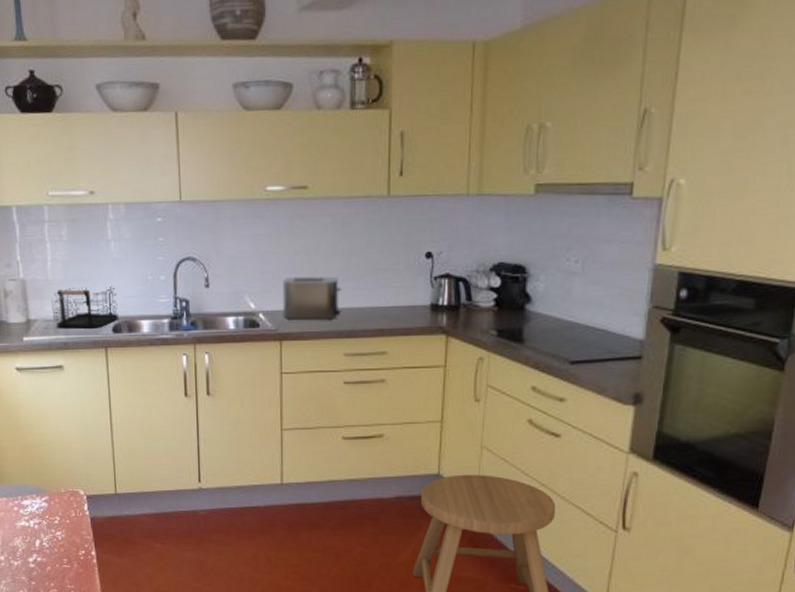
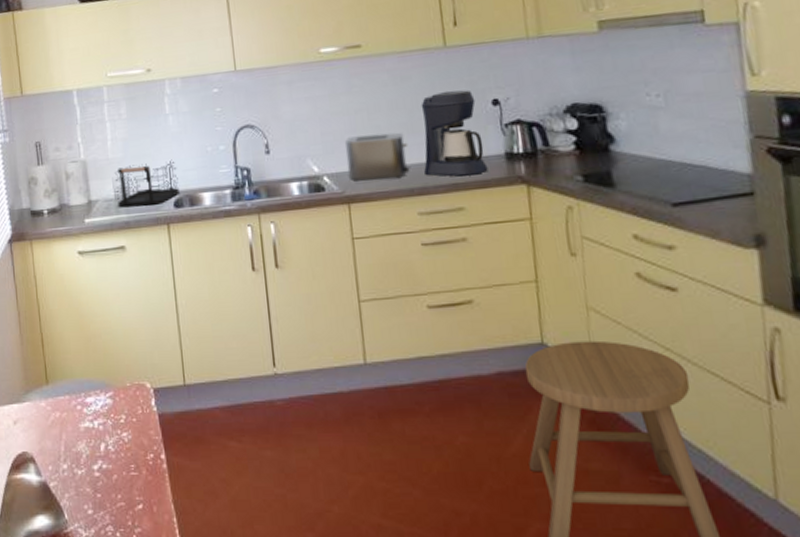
coffee maker: none [354,240,413,323] -> present [421,90,488,177]

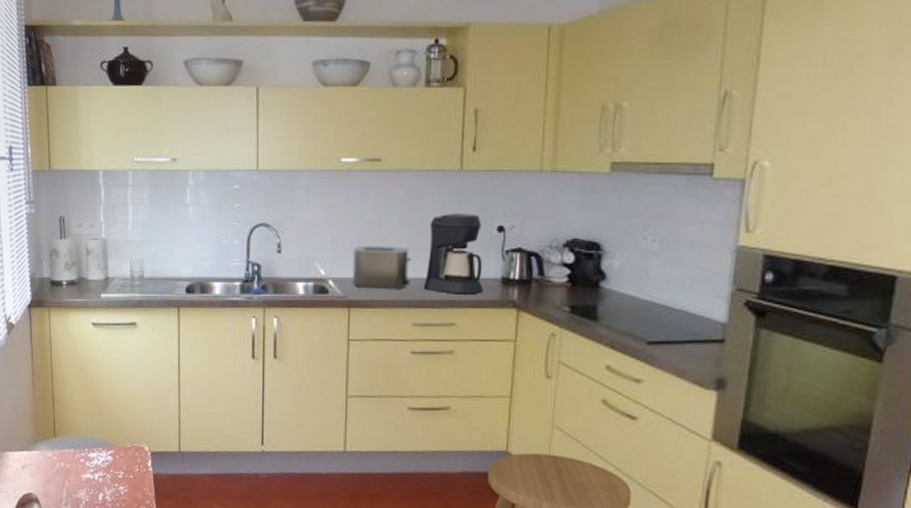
dish rack: present [114,159,179,208] -> none [132,247,192,288]

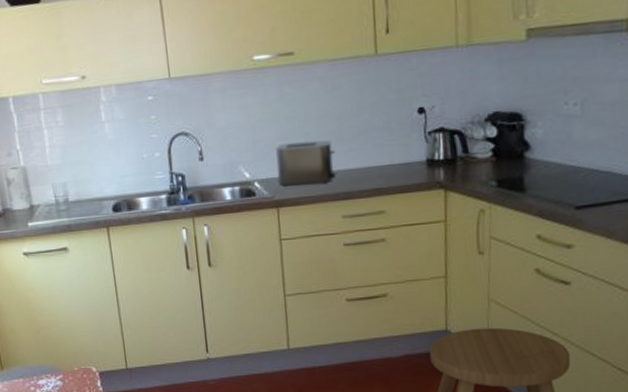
coffee maker: present [424,212,483,295] -> none [349,98,410,182]

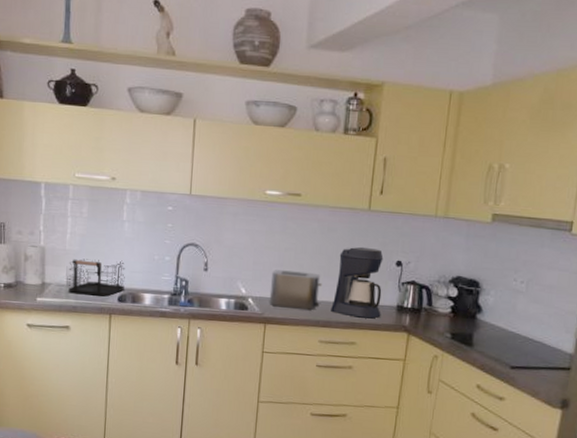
dish rack: none [54,166,117,212] -> present [68,258,126,297]
coffee maker: none [349,98,410,182] -> present [331,246,384,319]

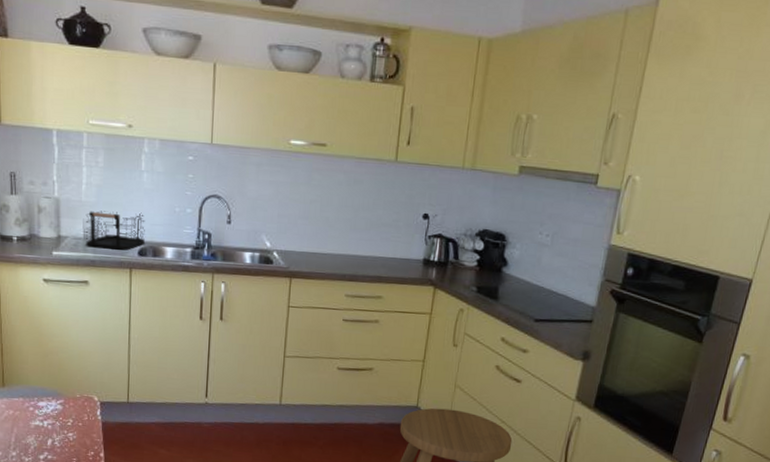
toaster: present [269,270,323,311] -> none [294,222,349,265]
coffee maker: present [331,246,384,319] -> none [357,199,410,273]

